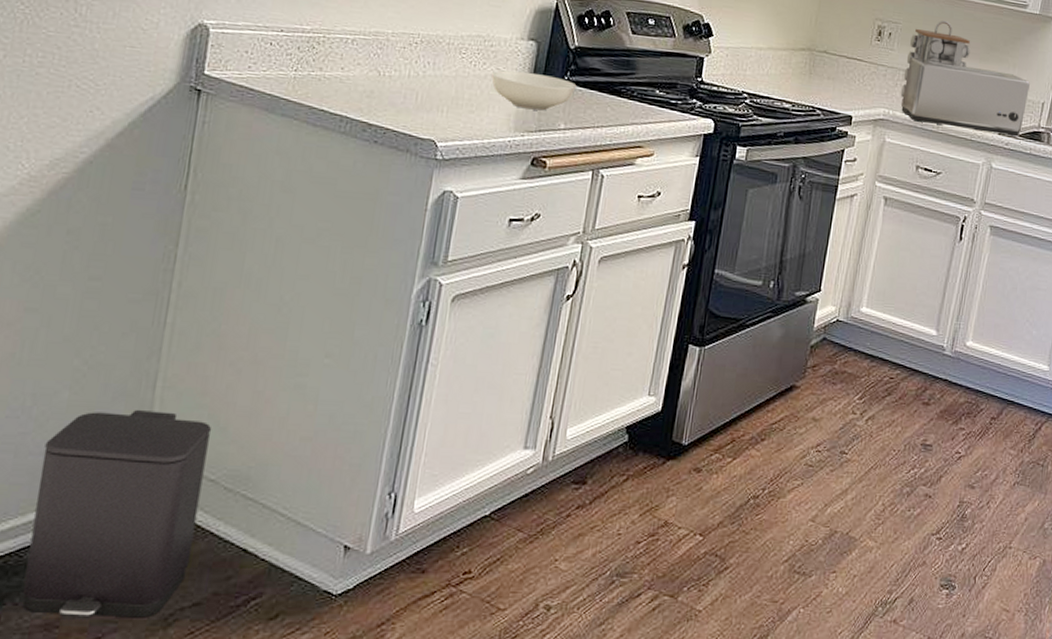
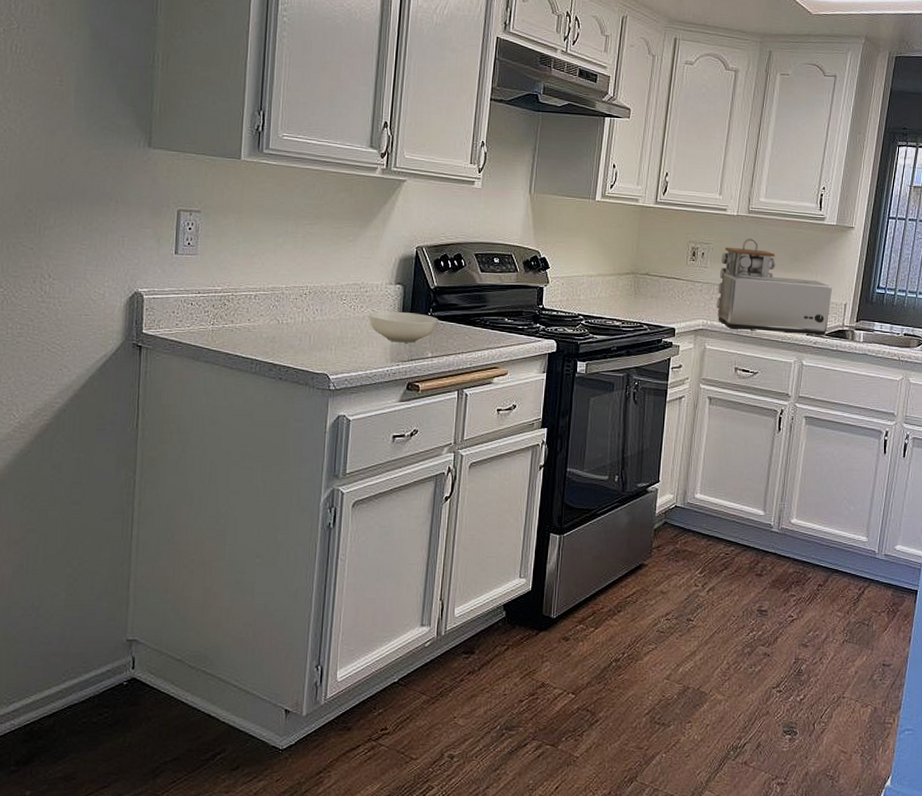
pedal bin: present [22,409,212,618] -> none [46,605,175,771]

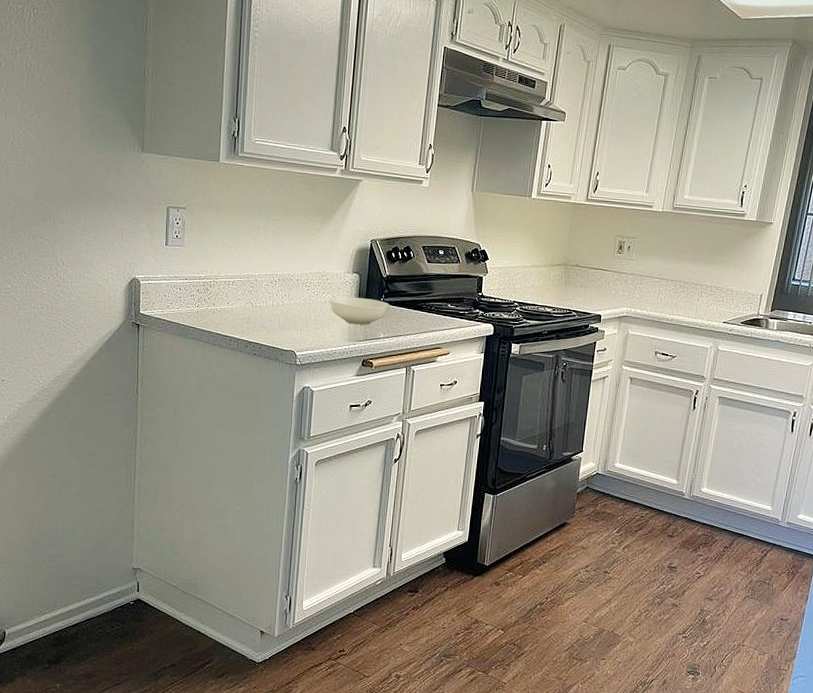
spice rack: present [716,238,776,312] -> none [639,233,697,301]
toaster: present [718,273,832,336] -> none [641,265,749,324]

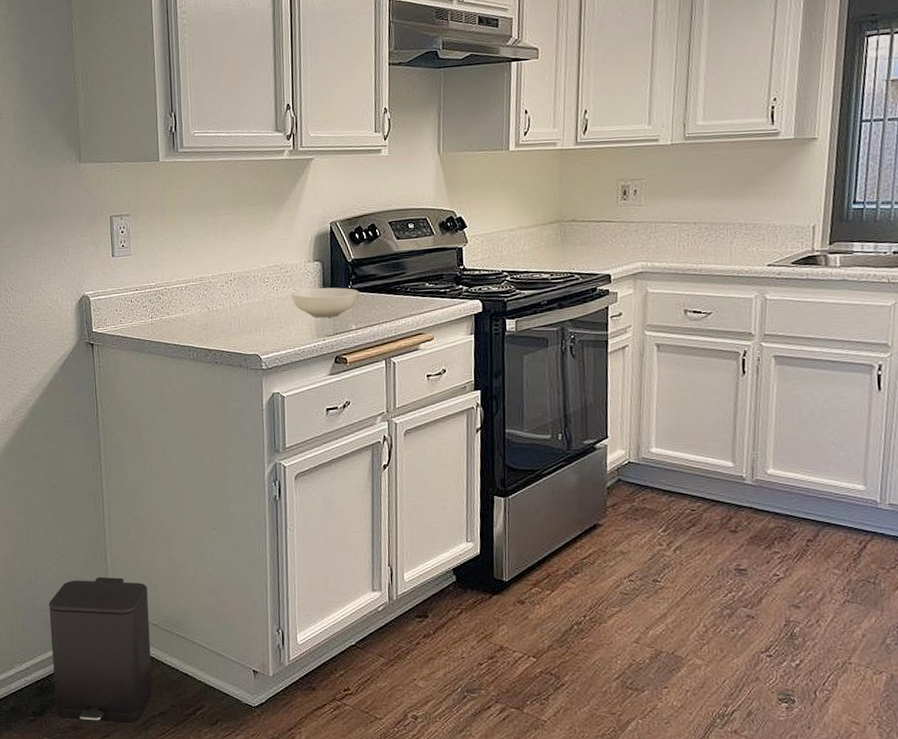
pedal bin: none [71,539,171,673] -> present [49,576,153,723]

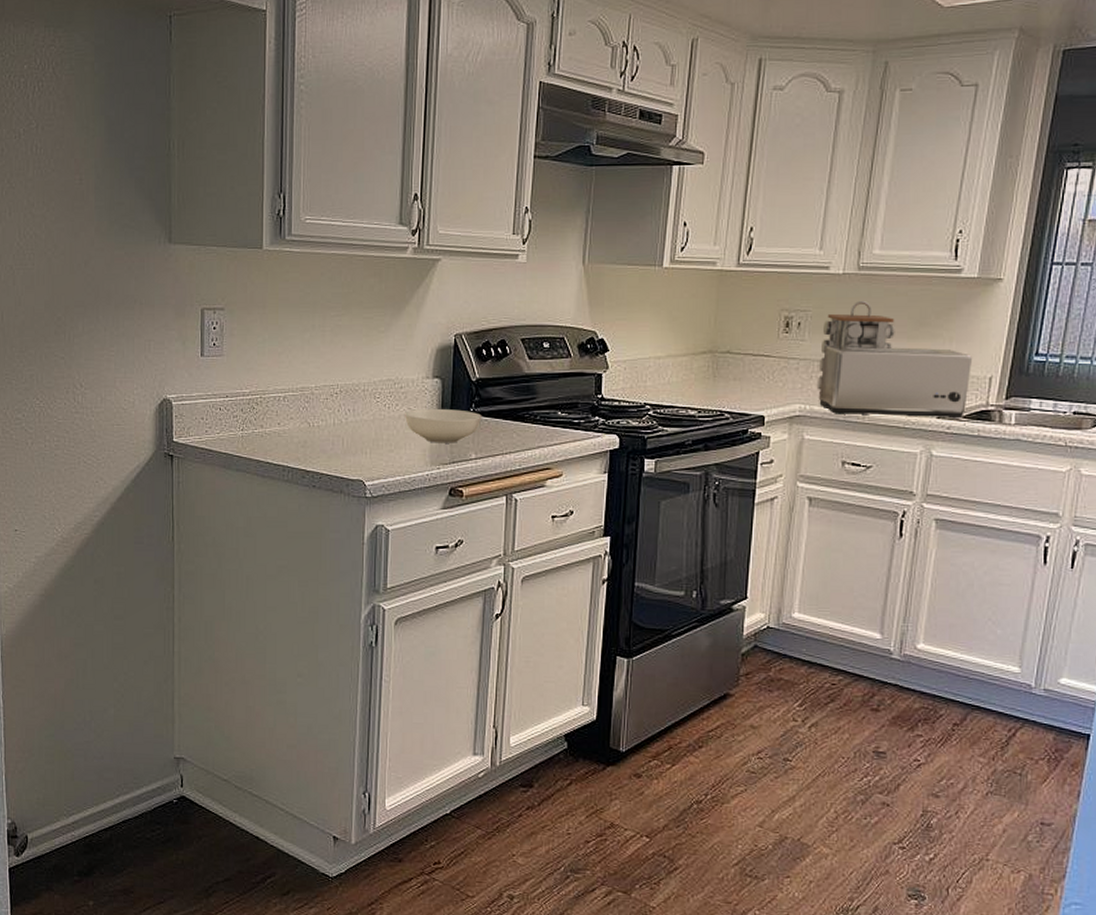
pedal bin: present [49,576,153,723] -> none [104,722,220,889]
spice rack: none [655,167,723,252] -> present [816,301,895,394]
toaster: none [658,204,796,268] -> present [819,346,972,419]

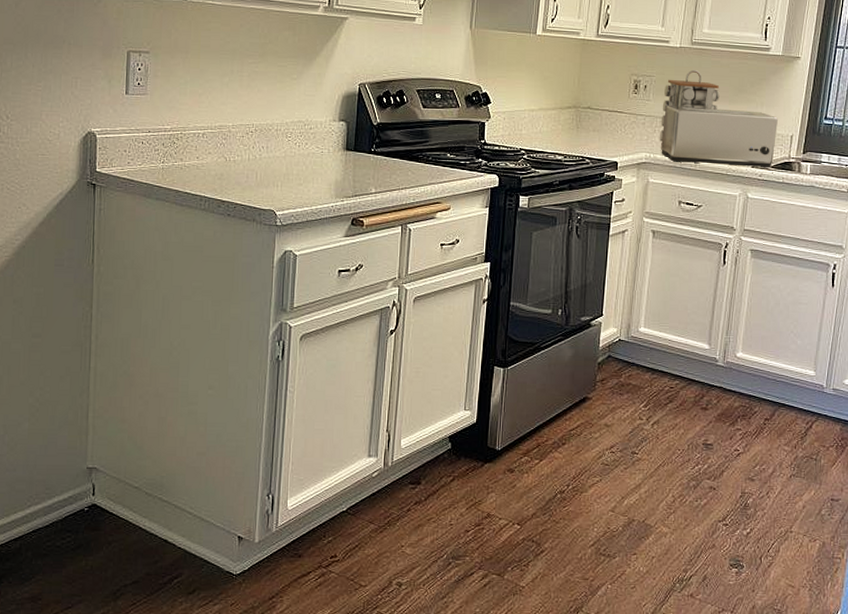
bowl: present [404,408,482,443] -> none [312,147,382,179]

